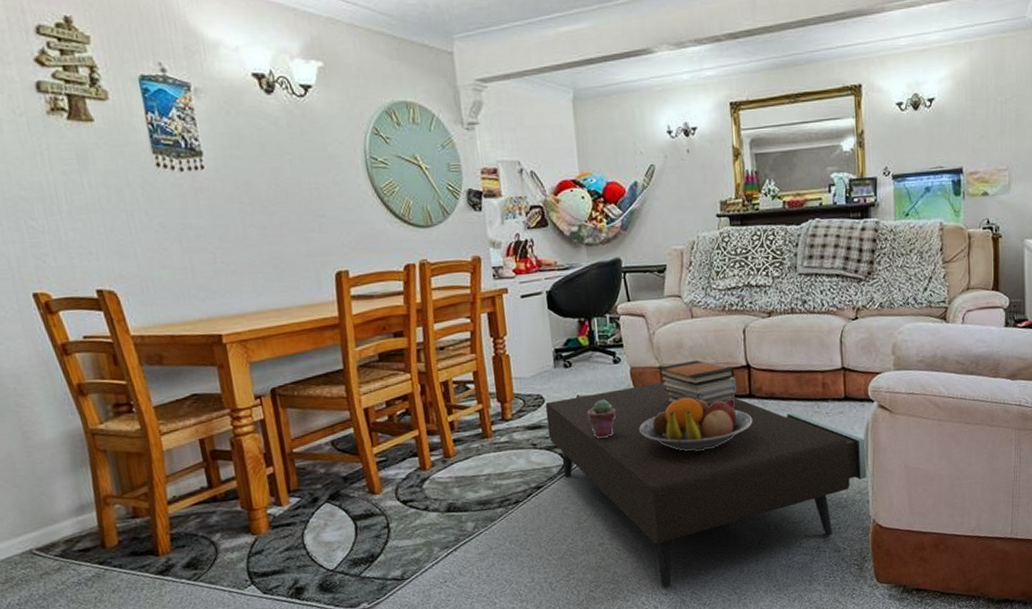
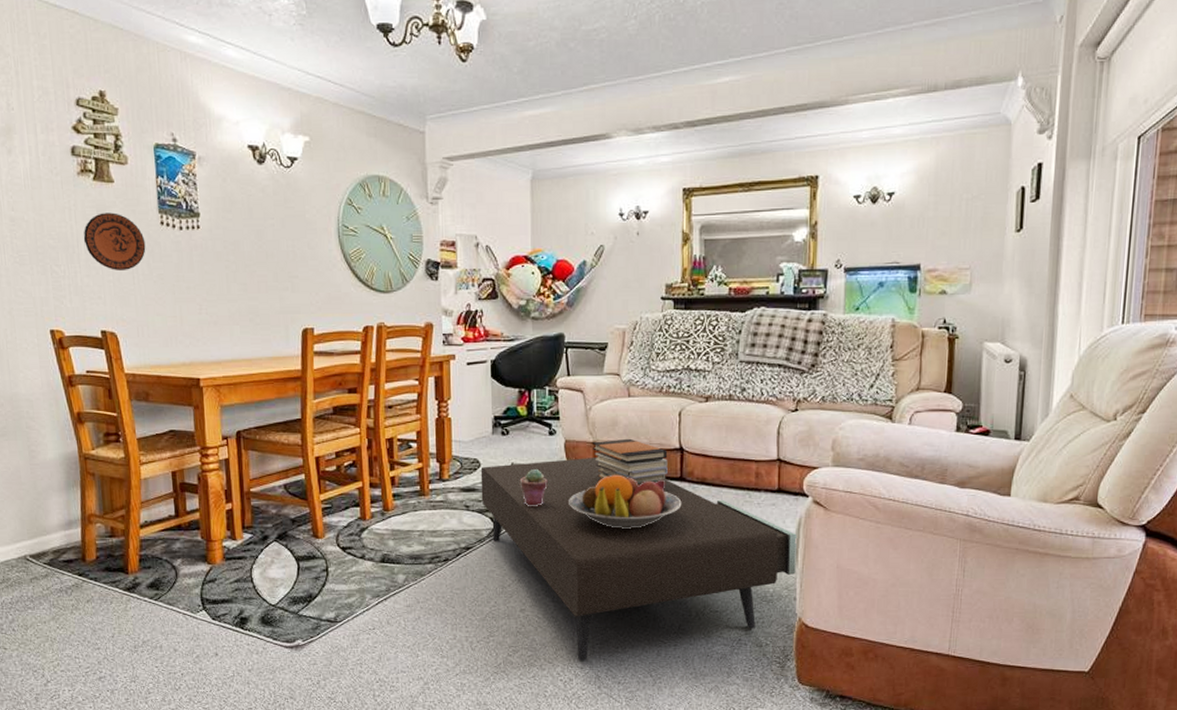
decorative plate: none [62,155,142,221] -> present [83,212,146,270]

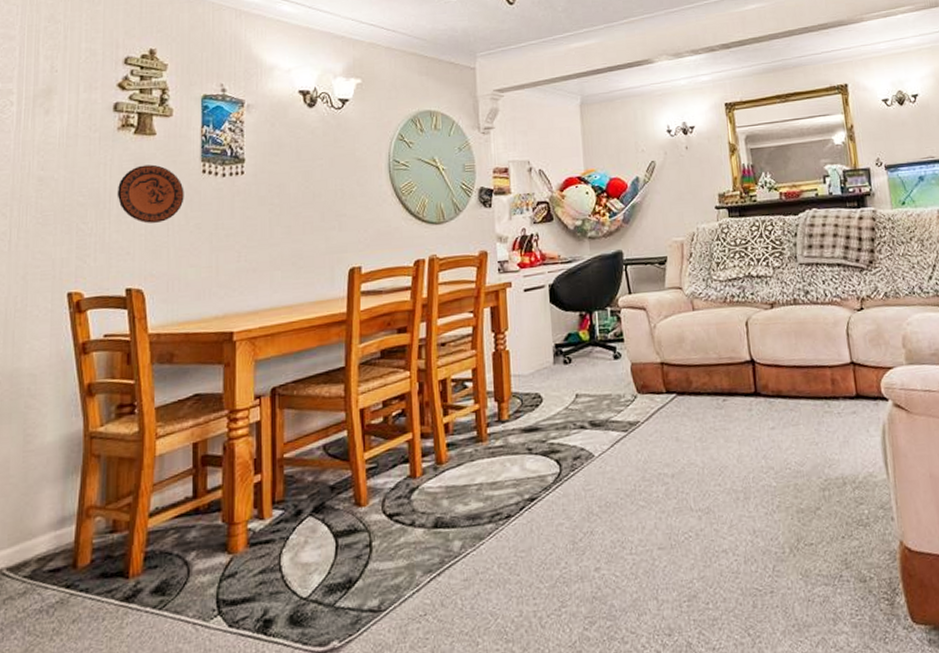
coffee table: present [480,458,797,661] -> none [543,379,889,626]
potted succulent: present [521,469,548,506] -> none [587,399,616,442]
fruit bowl: present [569,472,682,529] -> none [640,391,760,458]
book stack: present [593,438,668,486] -> none [660,354,741,406]

